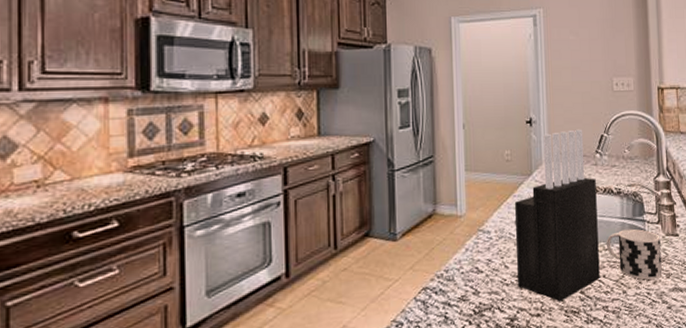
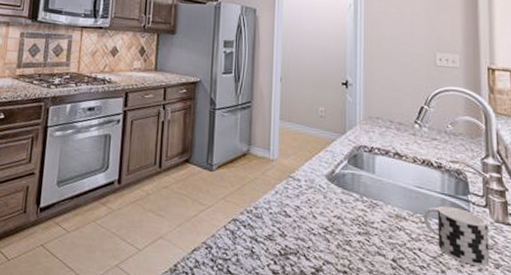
knife block: present [515,129,600,302] -> none [324,97,415,265]

